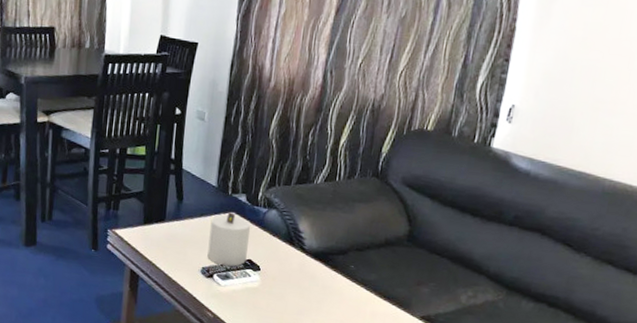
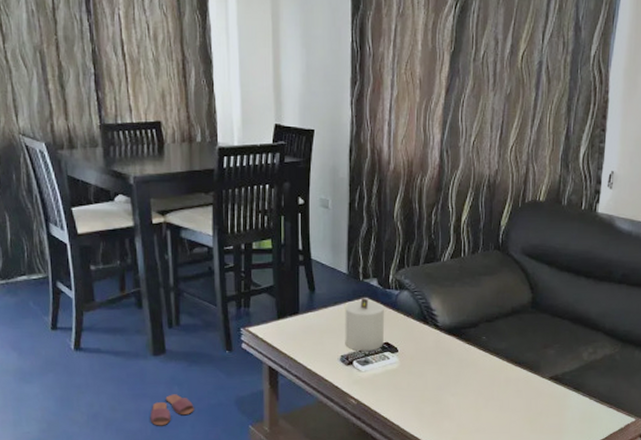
slippers: none [15,284,57,314] -> present [150,394,194,426]

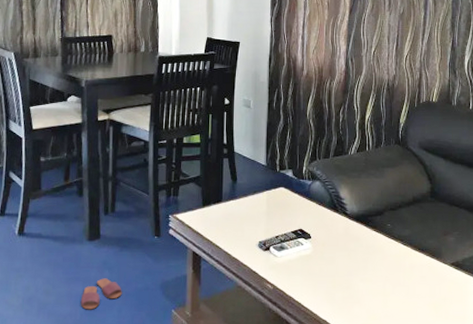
candle: present [345,298,385,352] -> none [263,187,299,238]

